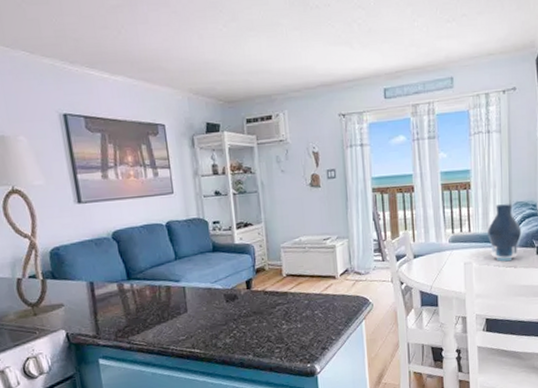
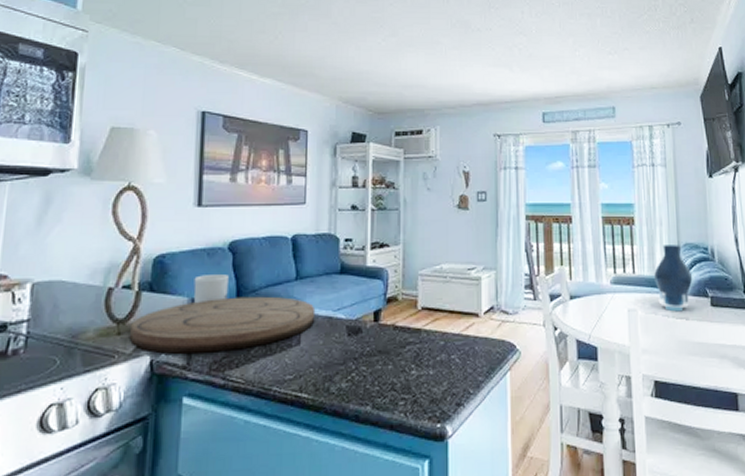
cutting board: none [43,275,197,328] -> present [130,296,316,354]
mug: none [88,260,120,286] -> present [193,275,229,304]

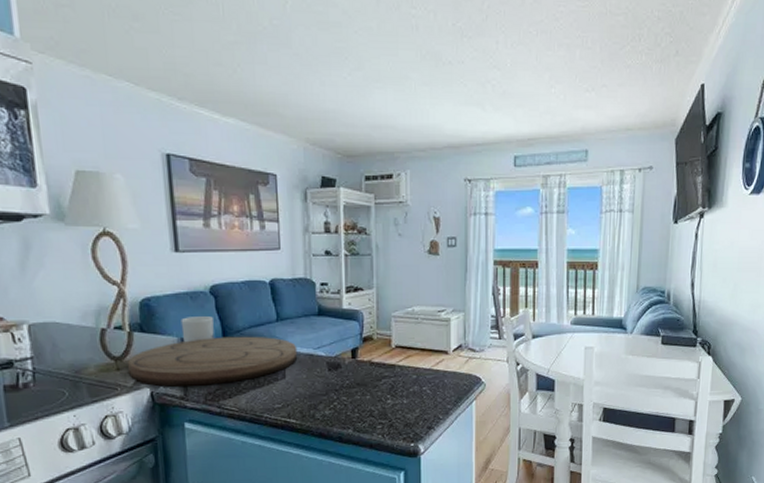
vase: present [654,245,693,312] -> none [612,288,648,350]

